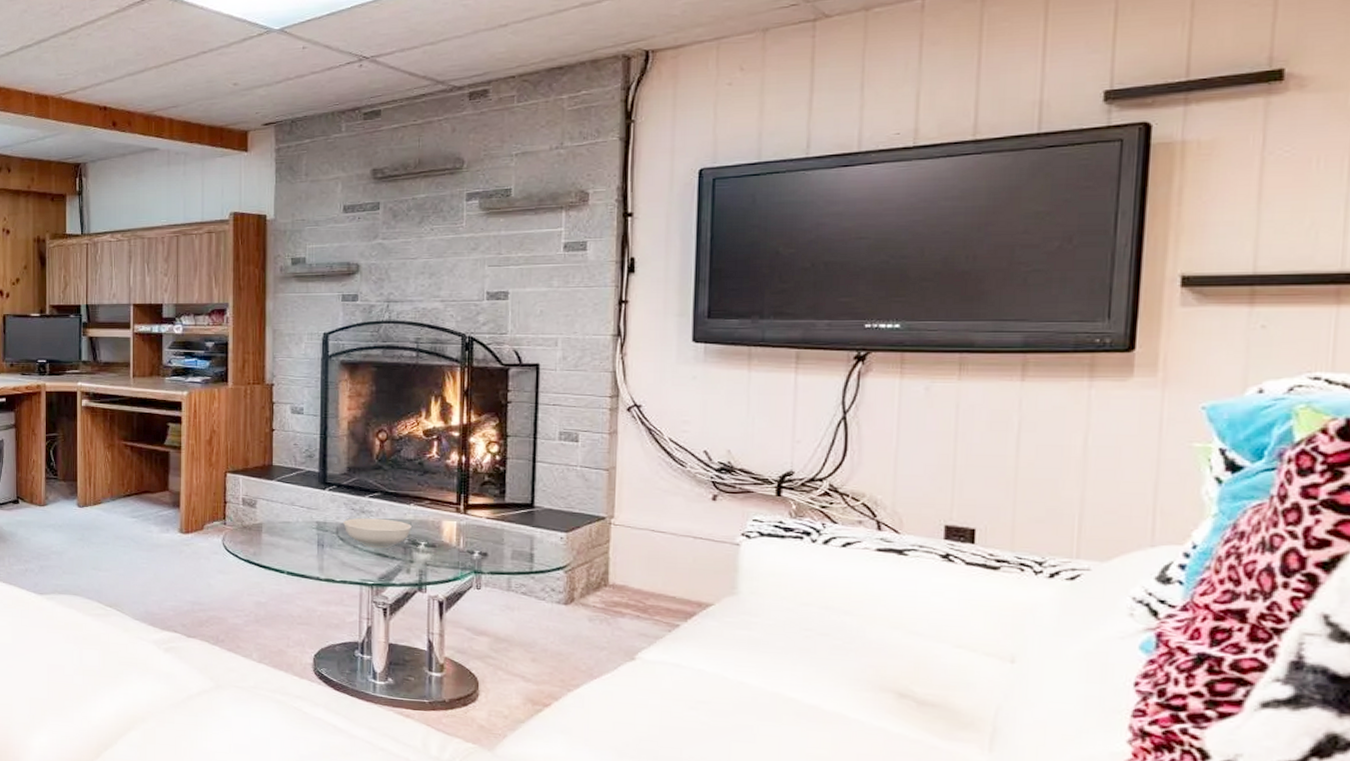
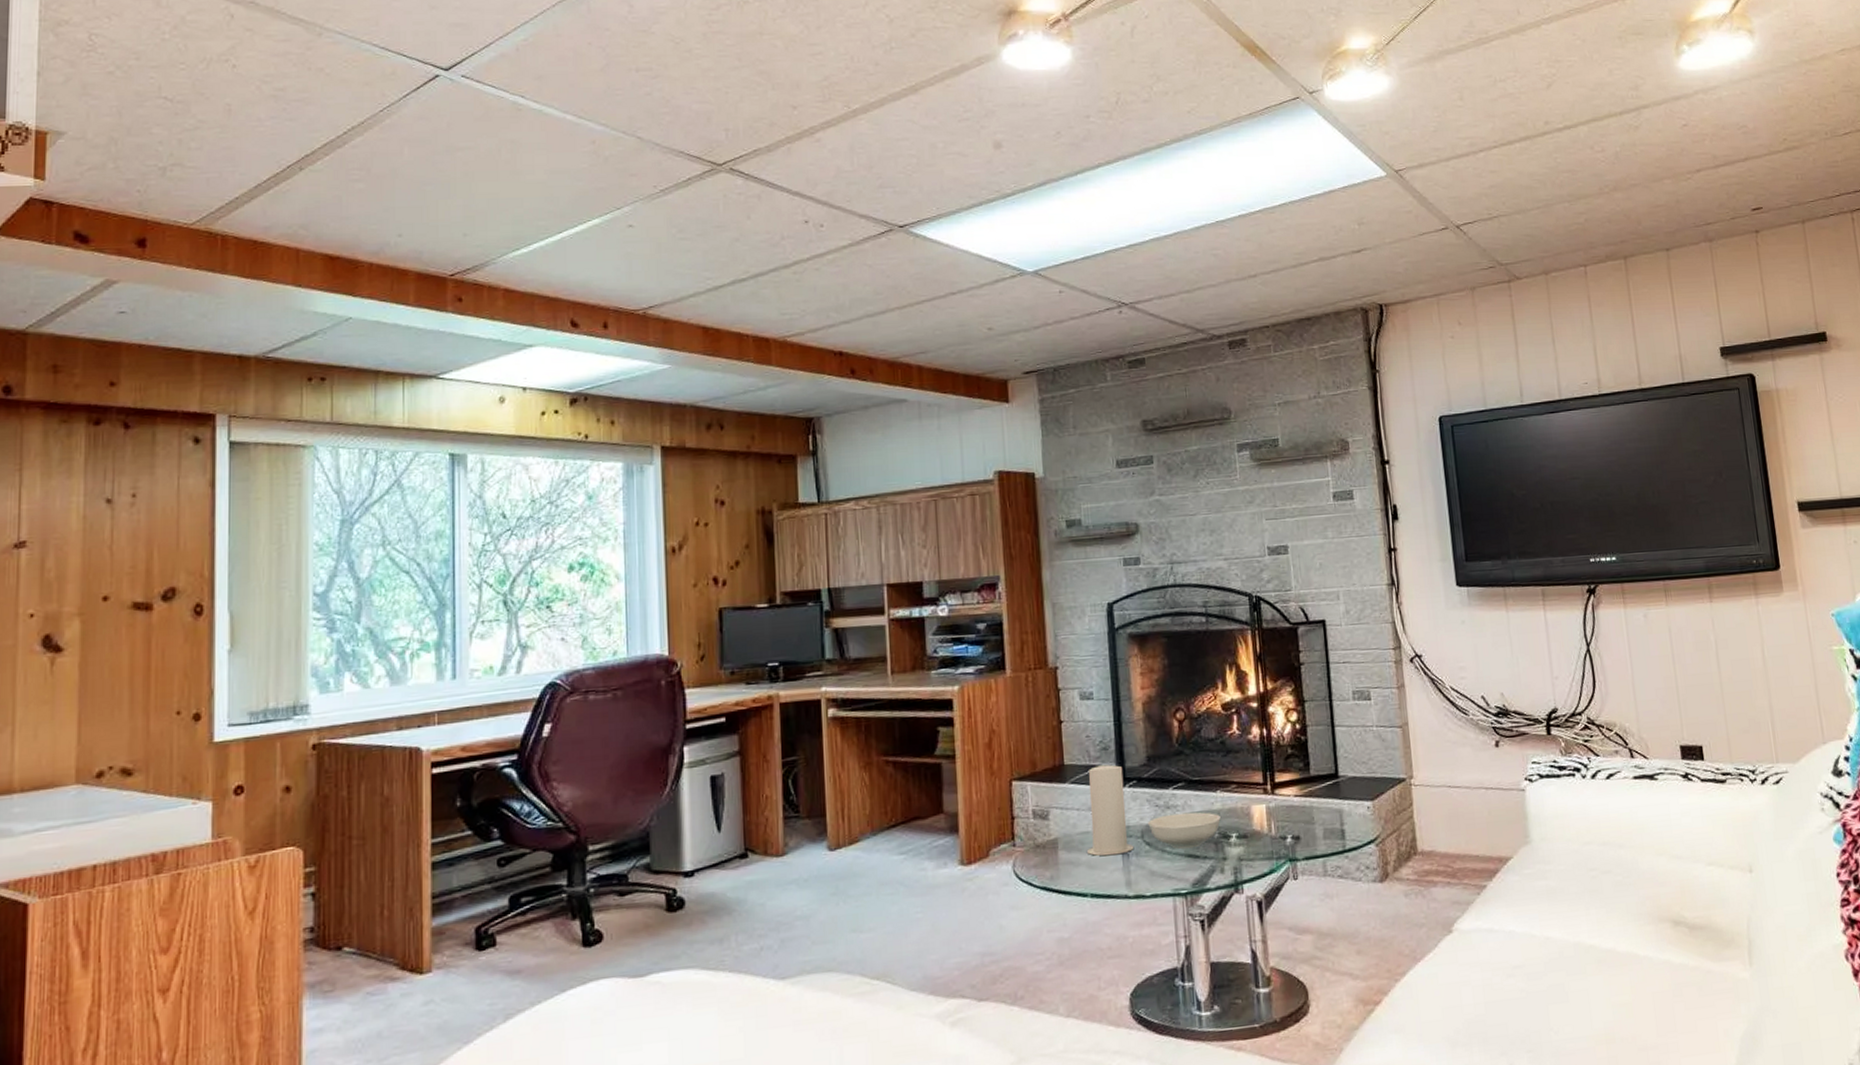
candle: none [286,469,329,544] -> present [1086,764,1134,857]

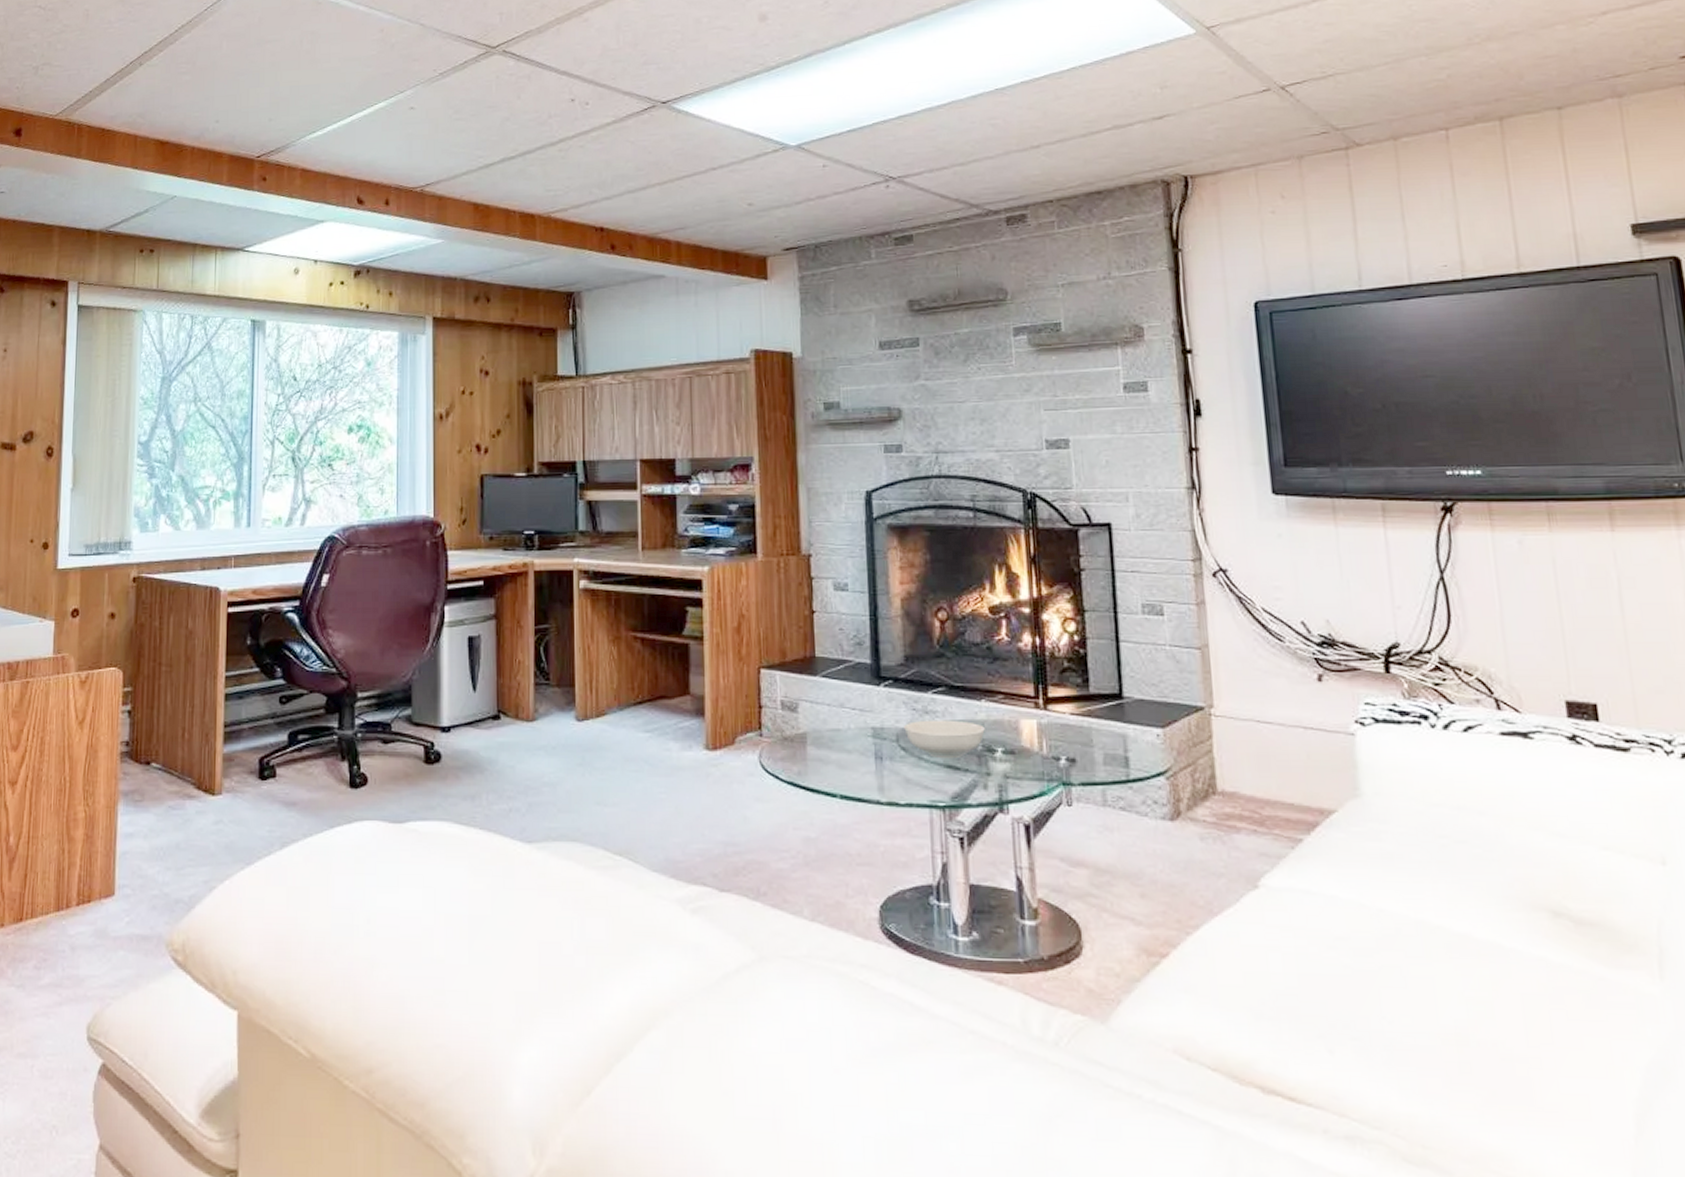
candle: present [1086,764,1134,857] -> none [836,661,888,757]

